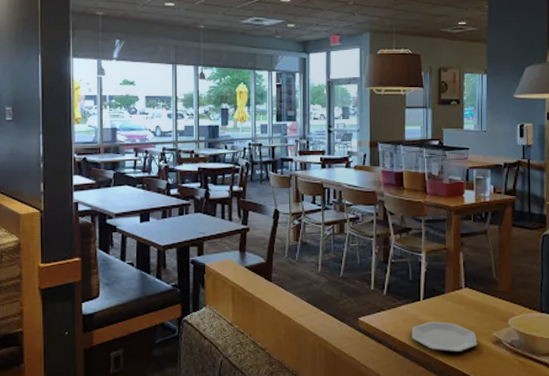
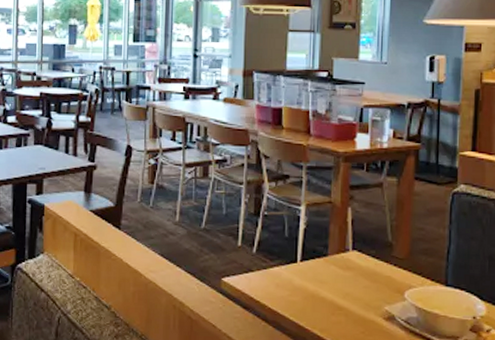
plate: present [411,321,478,353] -> none [285,288,366,328]

